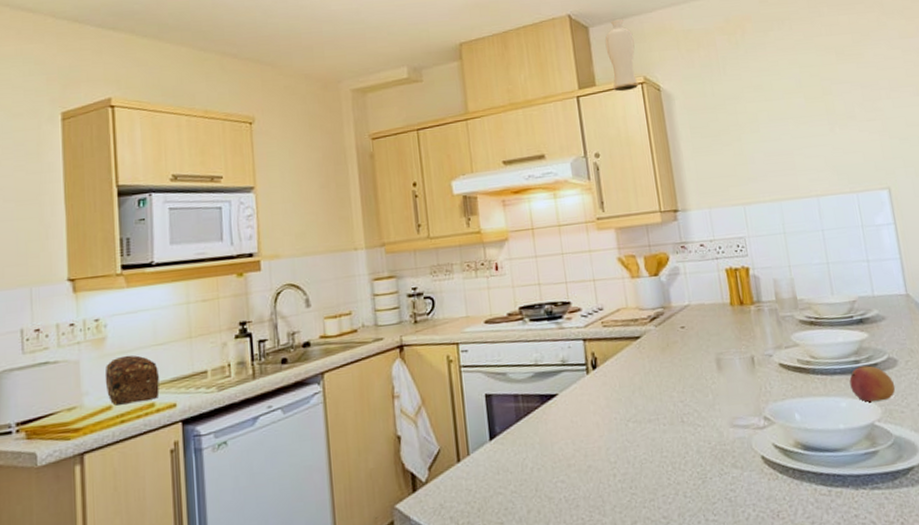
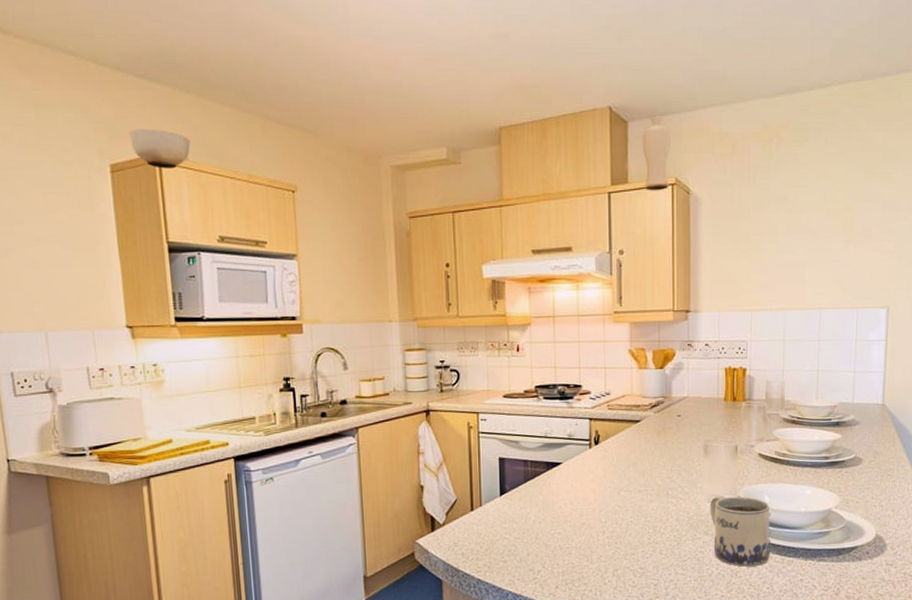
bowl: none [82,74,145,112] -> present [128,129,191,169]
bread loaf: present [106,355,160,406] -> none [165,398,214,440]
mug: none [733,416,814,505] -> present [709,496,771,567]
fruit: present [849,365,896,402] -> none [817,462,856,492]

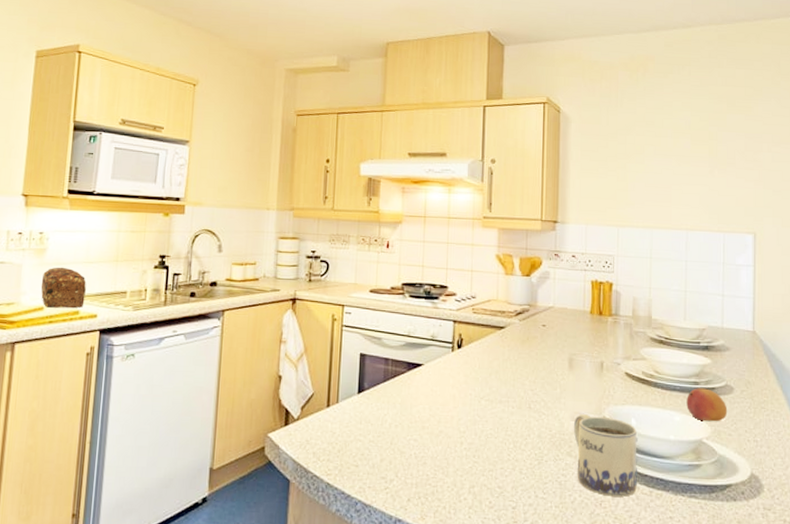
bowl: present [128,129,191,169] -> none [57,22,110,58]
bread loaf: none [165,398,214,440] -> present [41,267,87,309]
vase: present [642,116,670,191] -> none [517,42,544,108]
fruit: none [817,462,856,492] -> present [686,388,728,421]

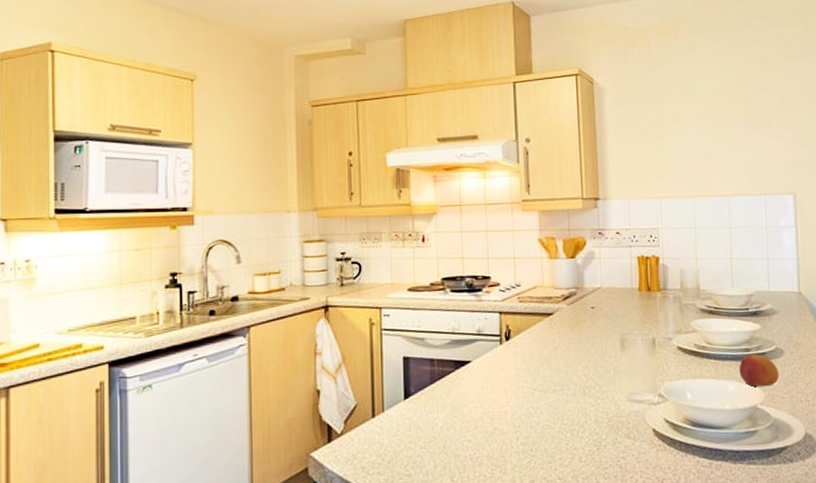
bread loaf: present [41,267,87,309] -> none [35,296,89,344]
mug: present [573,414,638,497] -> none [629,393,697,473]

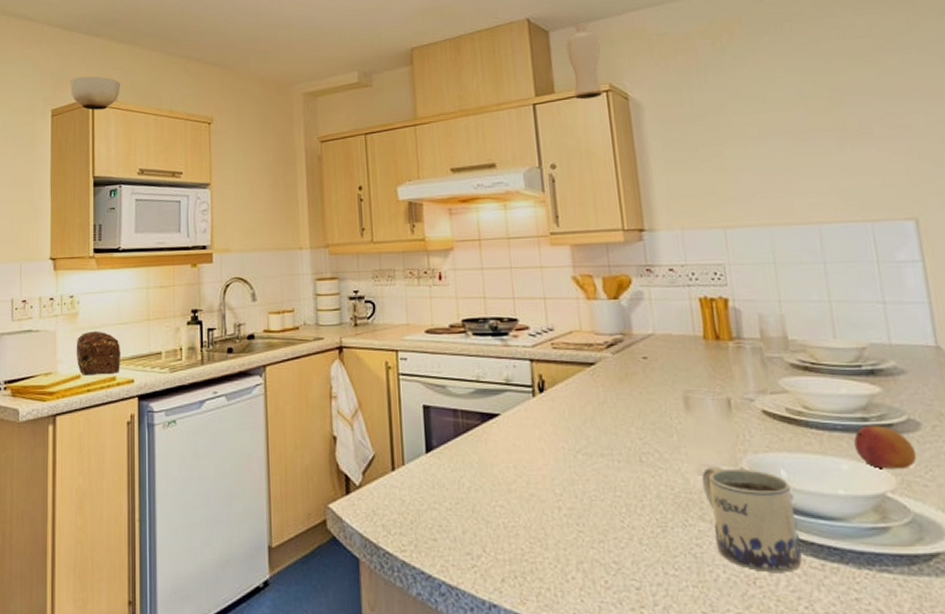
bowl: none [22,18,87,57] -> present [69,76,120,110]
bread loaf: none [35,296,89,344] -> present [77,331,121,375]
vase: none [545,10,573,81] -> present [566,22,603,100]
mug: none [629,393,697,473] -> present [702,466,802,572]

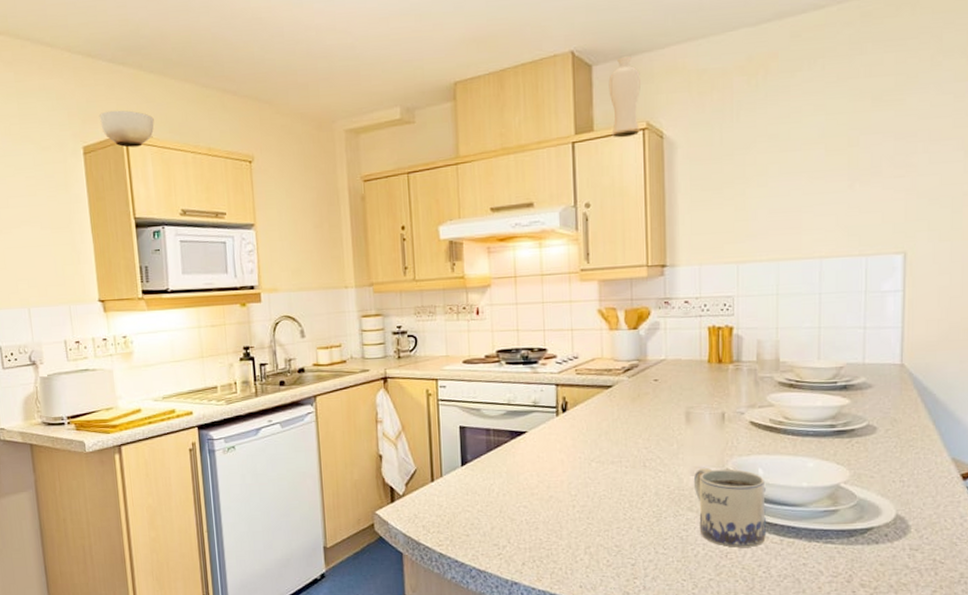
bread loaf: present [77,331,121,375] -> none [134,368,179,409]
fruit: present [854,425,917,468] -> none [821,430,869,464]

